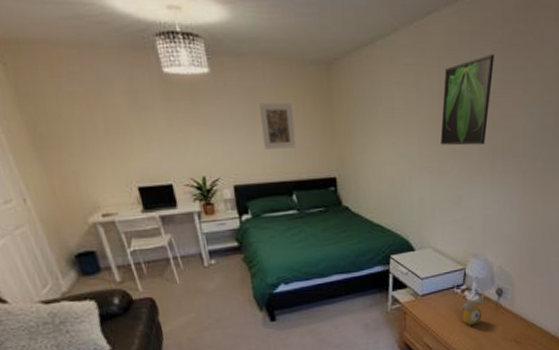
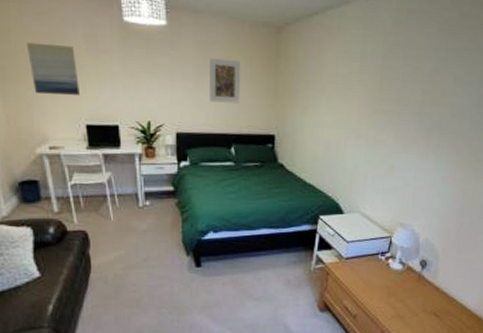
wall art: none [62,104,127,159] -> present [26,42,79,95]
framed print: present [440,54,494,146] -> none [379,33,439,118]
alarm clock: present [460,292,485,326] -> none [383,261,408,293]

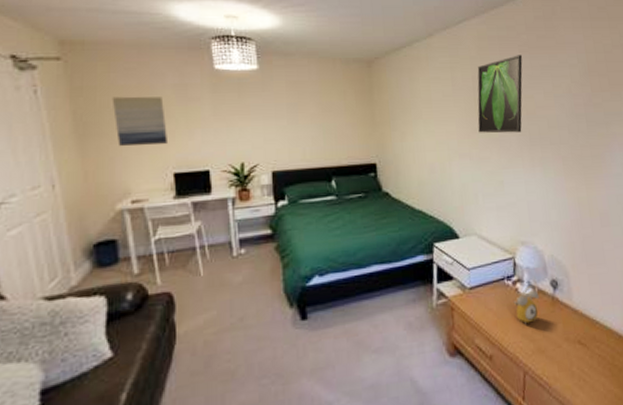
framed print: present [209,58,241,103] -> none [303,94,337,137]
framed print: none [379,33,439,118] -> present [477,55,523,133]
alarm clock: none [383,261,408,293] -> present [513,284,540,324]

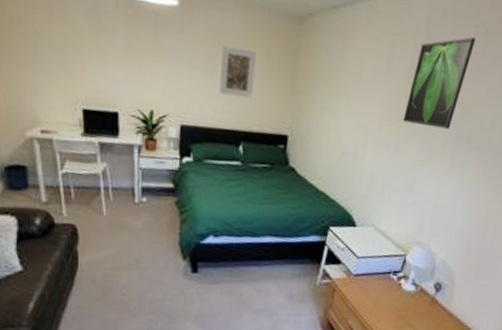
wall art: present [112,96,167,146] -> none [22,13,78,76]
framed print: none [303,94,337,137] -> present [219,46,257,98]
alarm clock: present [513,284,540,324] -> none [393,283,420,317]

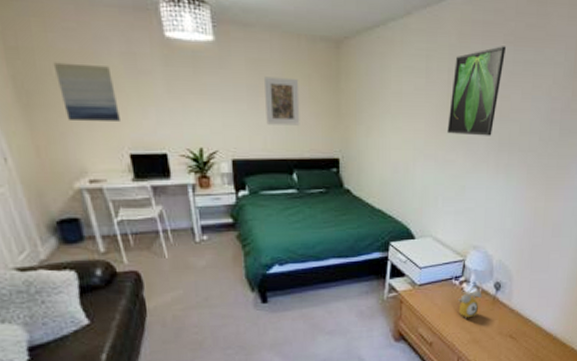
wall art: none [22,13,78,76] -> present [53,62,120,121]
alarm clock: none [393,283,420,317] -> present [457,285,482,318]

